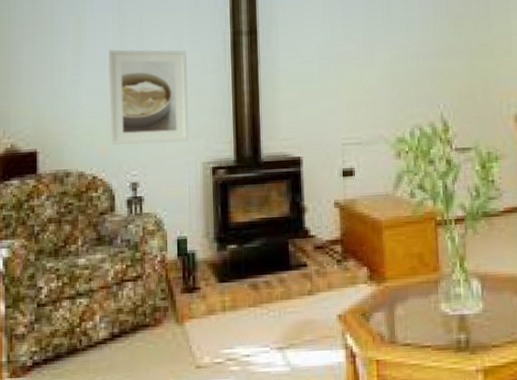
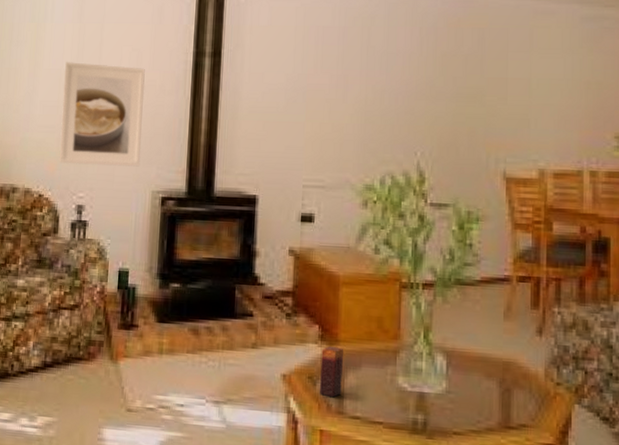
candle: none [371,284,392,330] -> present [319,346,344,398]

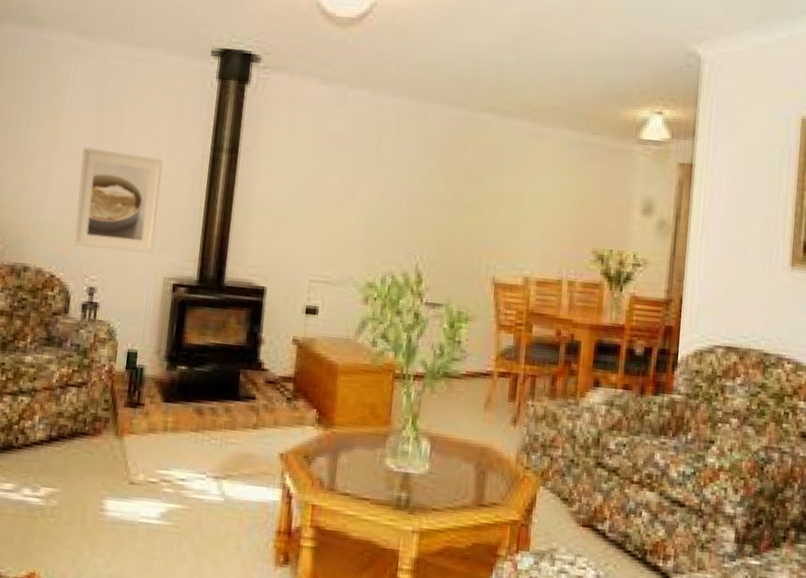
candle: present [319,346,344,398] -> none [313,429,339,476]

